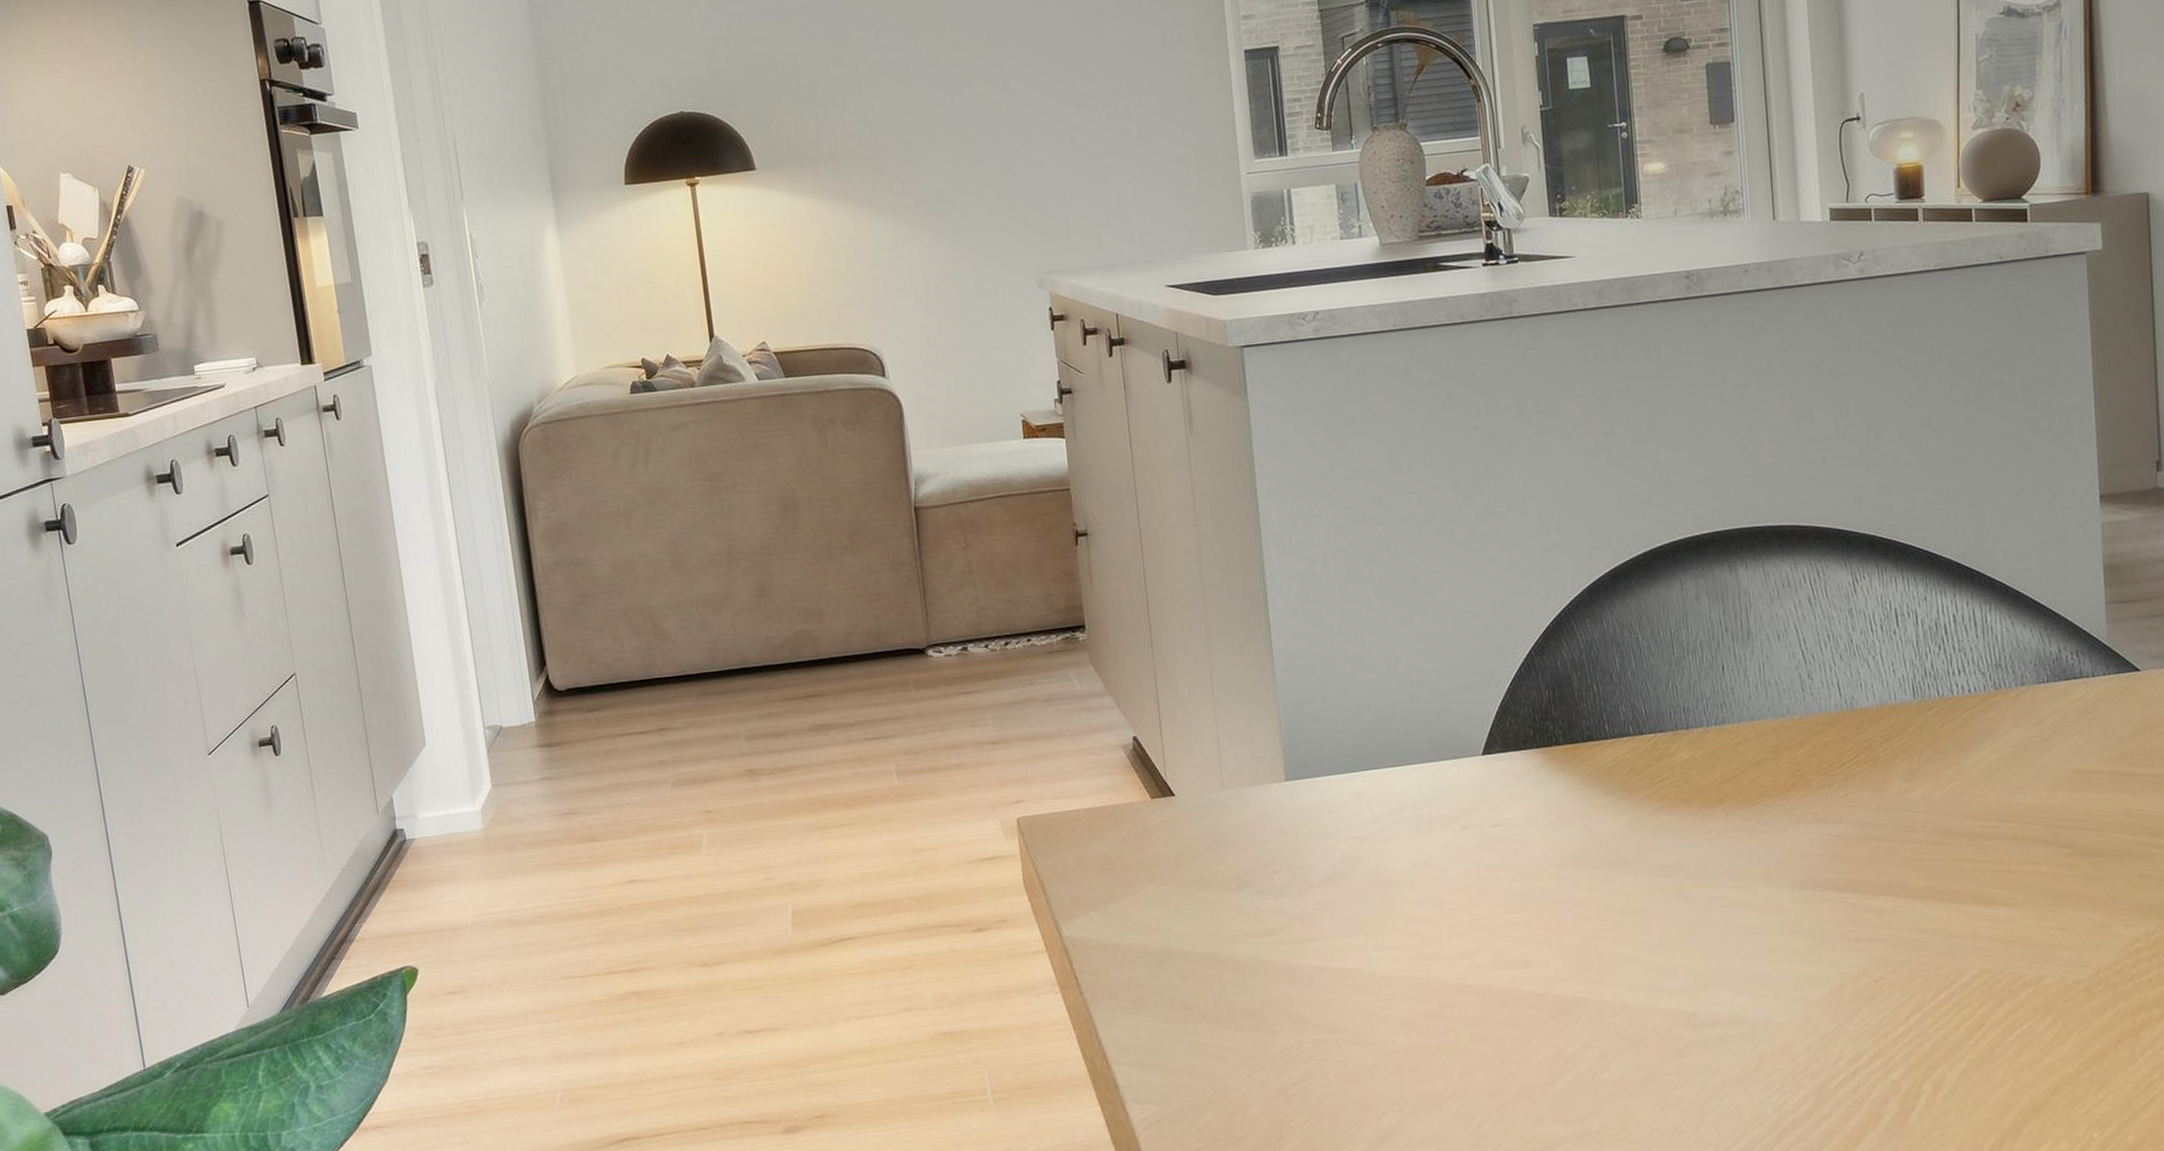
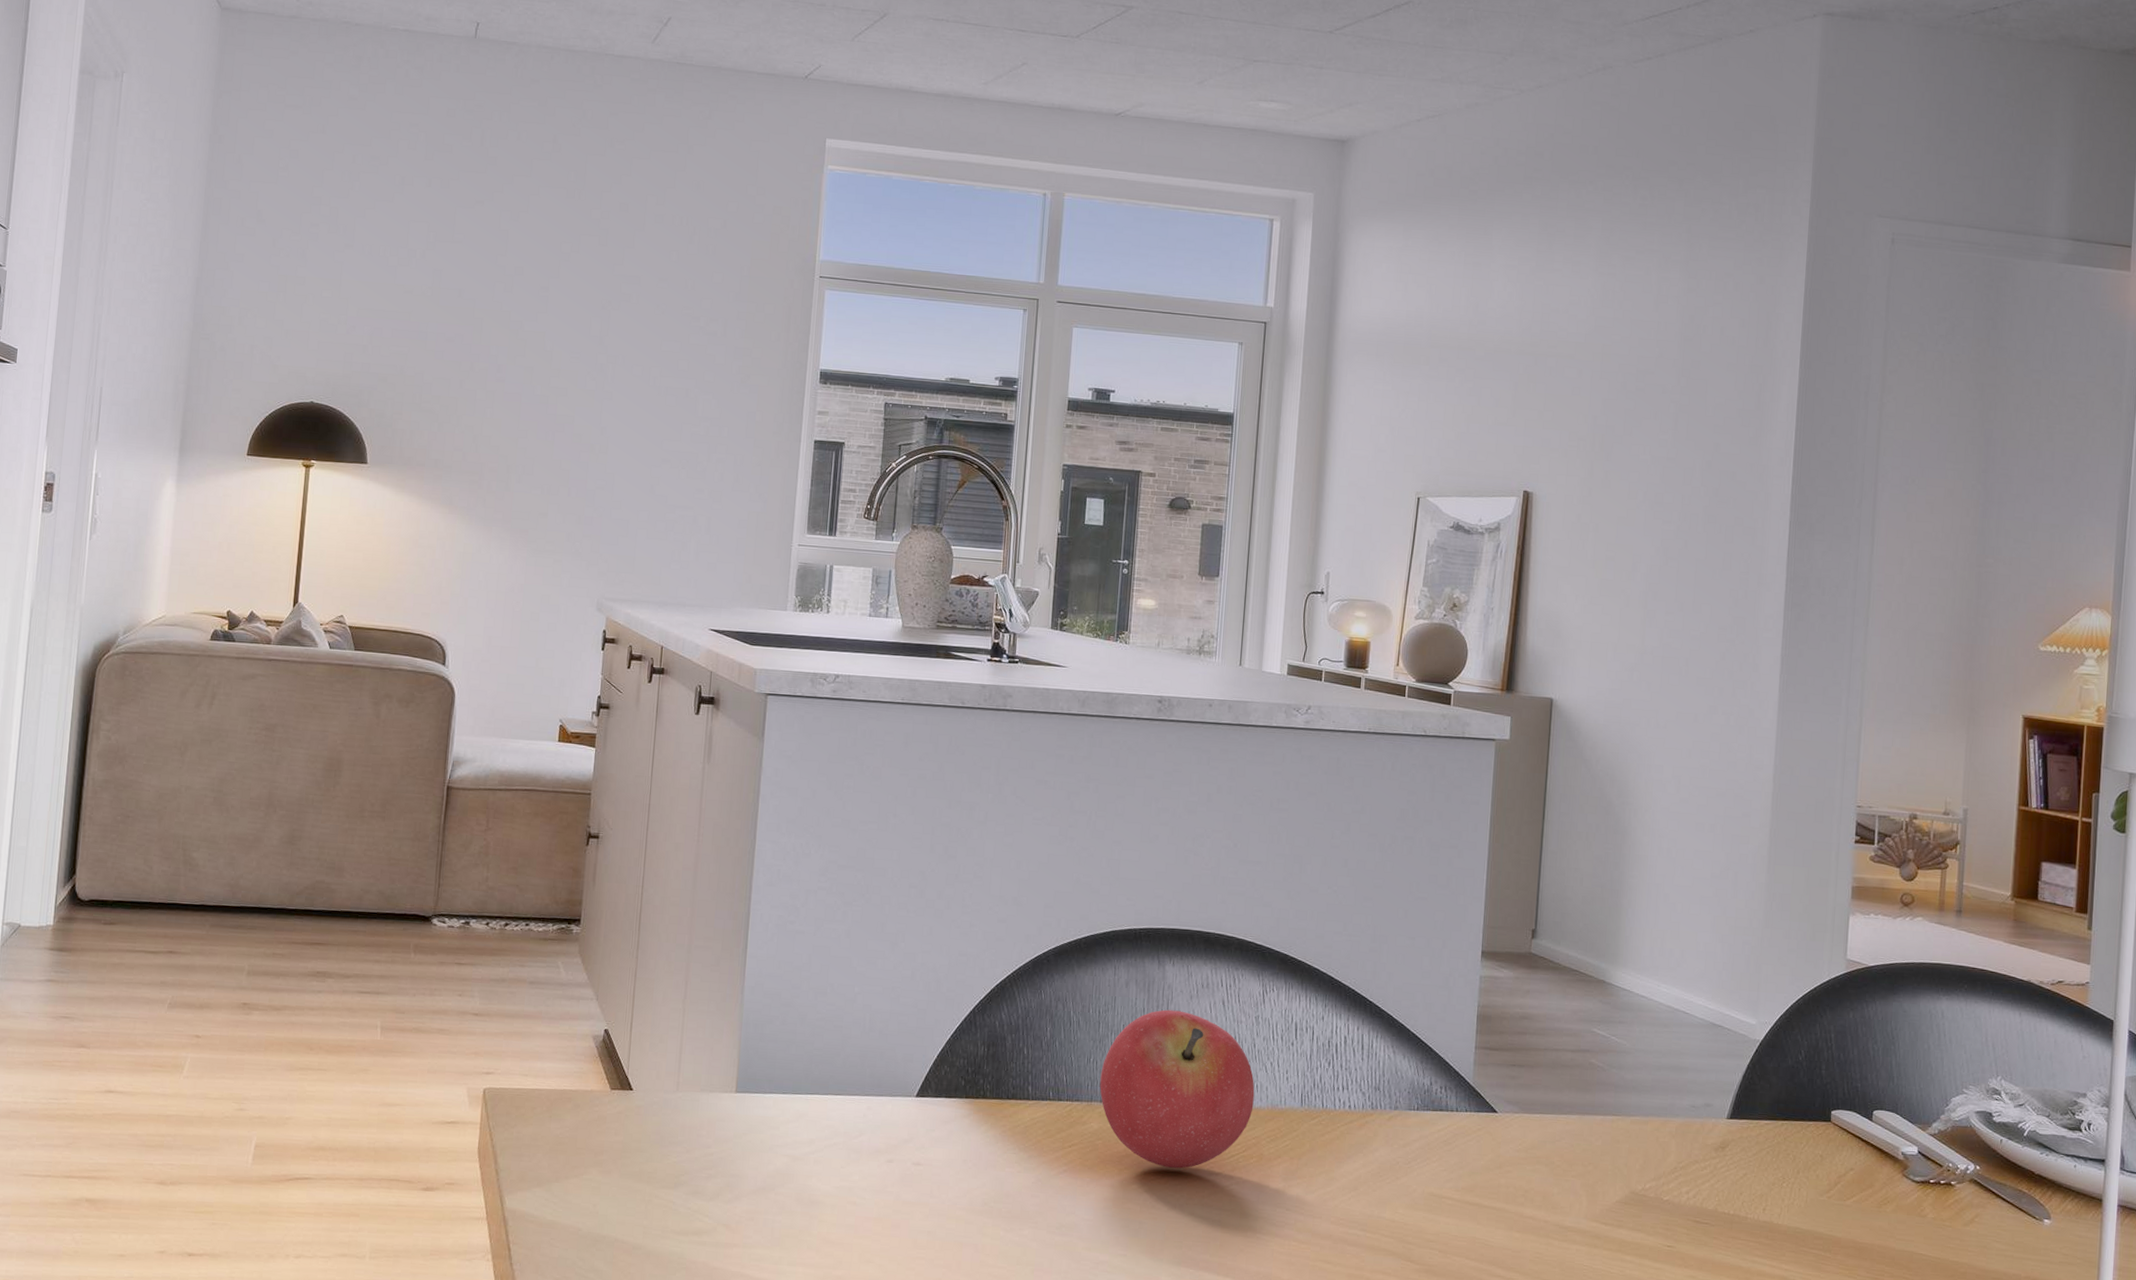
fruit: none [1682,616,1860,788] -> present [1100,1009,1255,1169]

